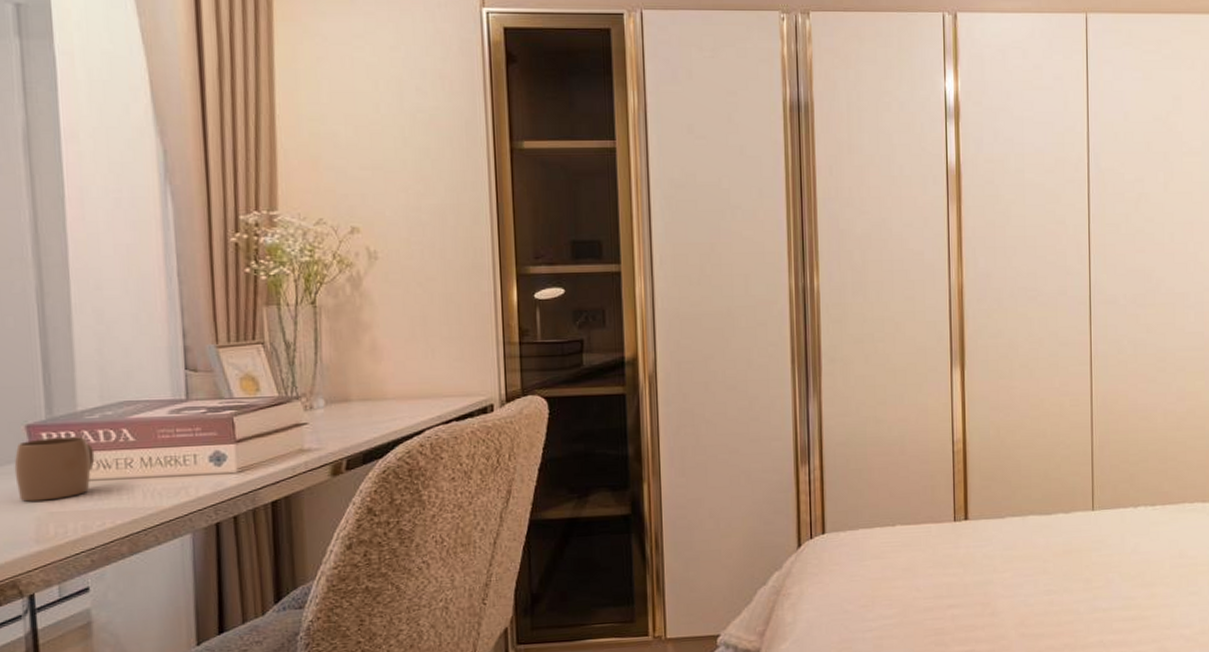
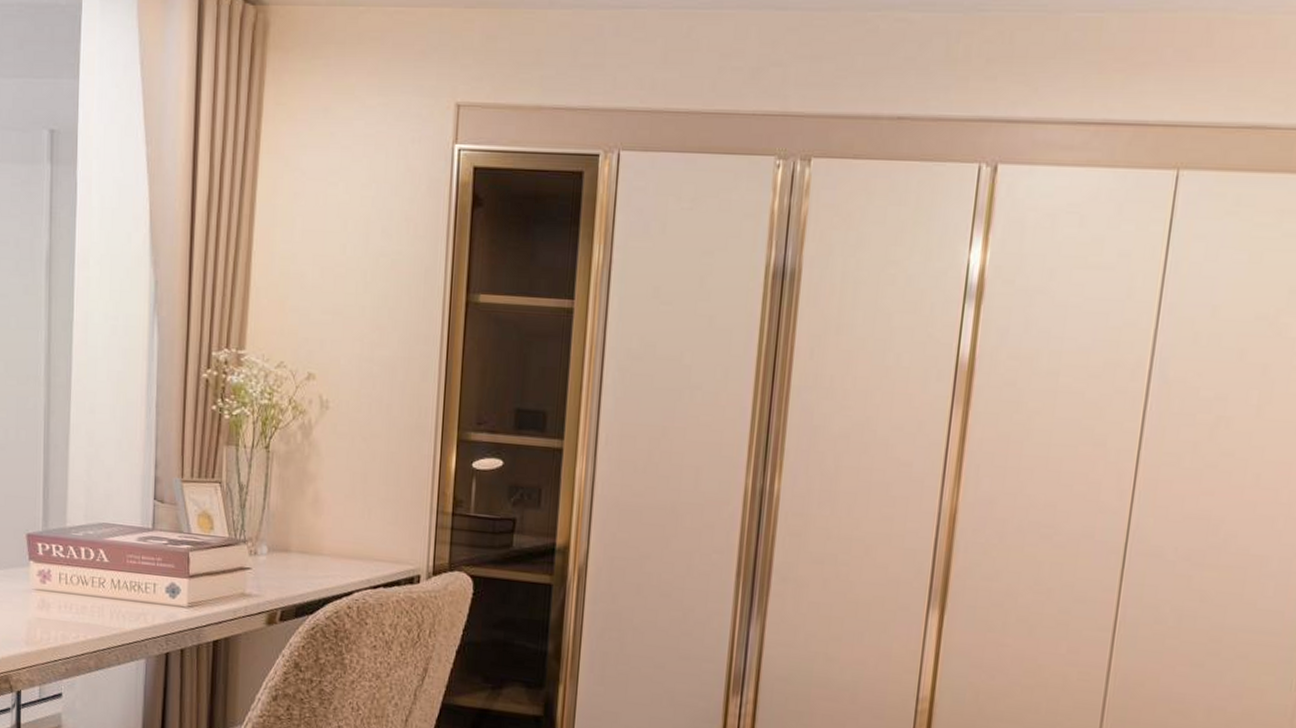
mug: present [14,436,95,502] -> none [15,548,77,607]

